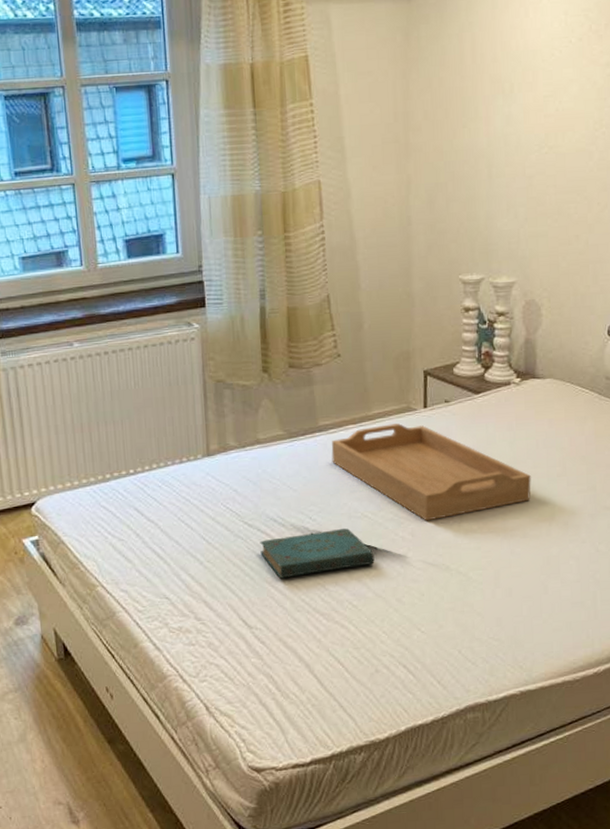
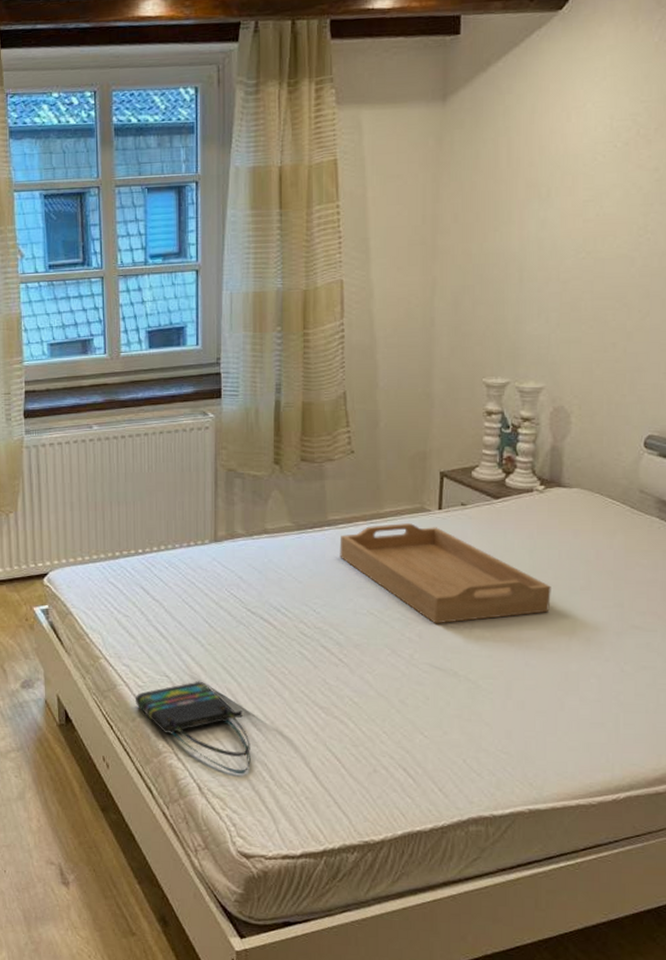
tote bag: none [135,599,256,690] -> present [135,681,251,775]
book: present [260,528,375,579] -> none [262,623,379,668]

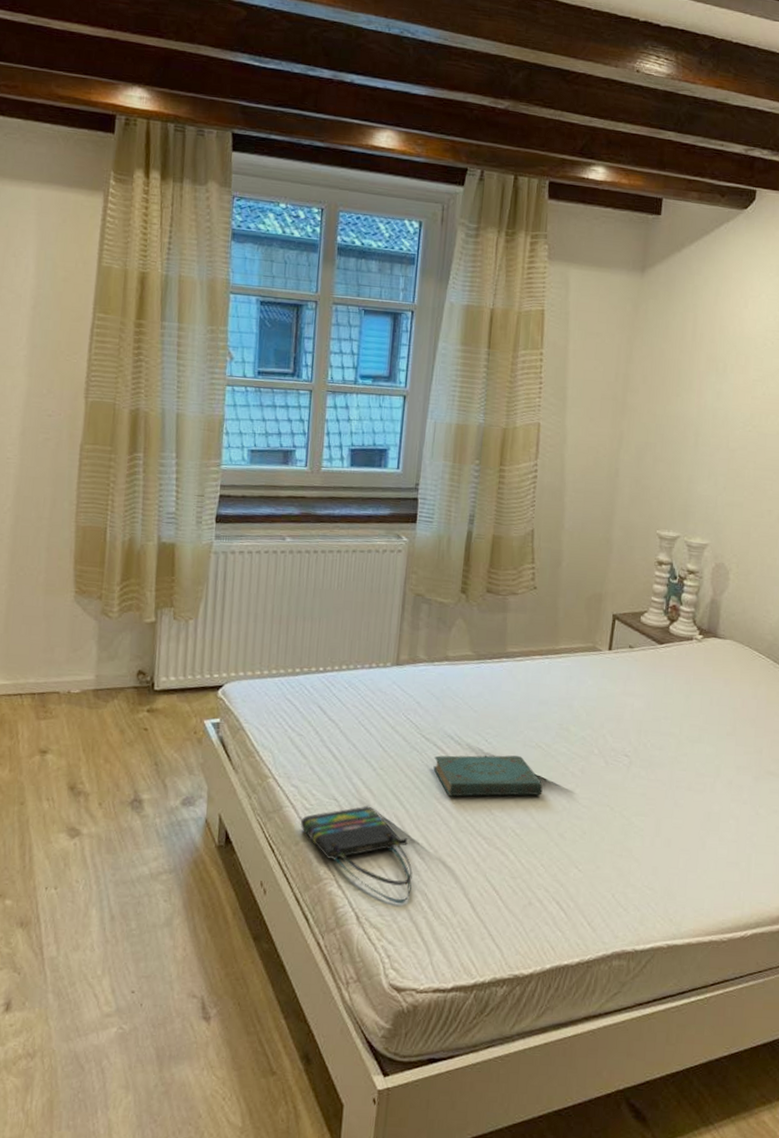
book: none [262,623,379,668] -> present [433,755,543,797]
serving tray: present [339,523,551,624] -> none [515,660,702,761]

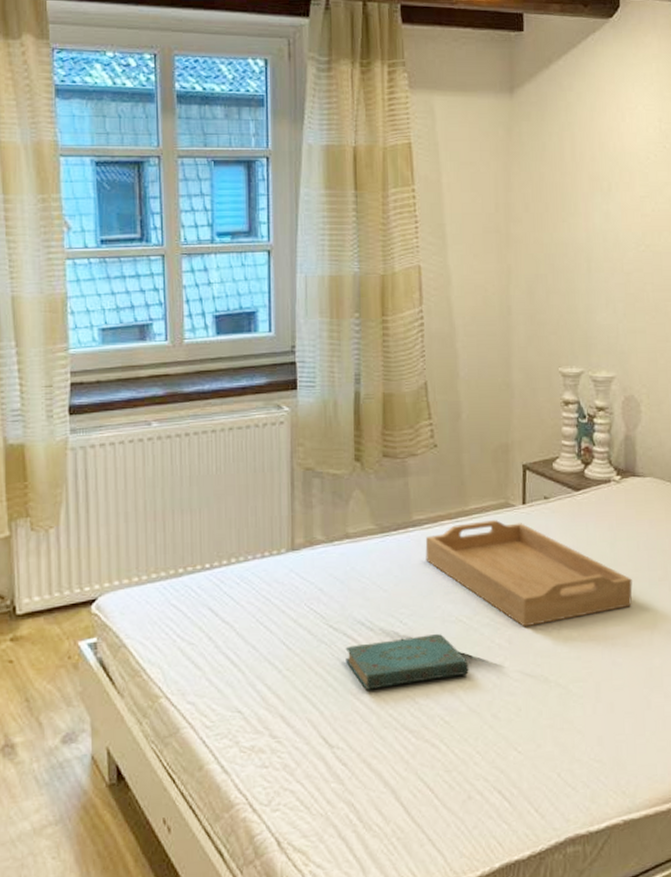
tote bag: present [300,806,413,904] -> none [201,714,336,821]
serving tray: none [515,660,702,761] -> present [425,520,633,627]

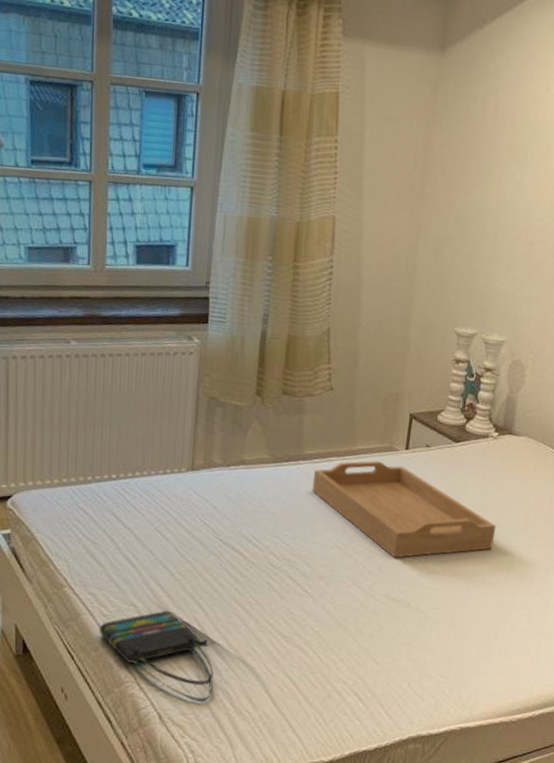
tote bag: none [201,714,336,821] -> present [98,610,214,703]
book: present [345,633,469,690] -> none [232,555,341,598]

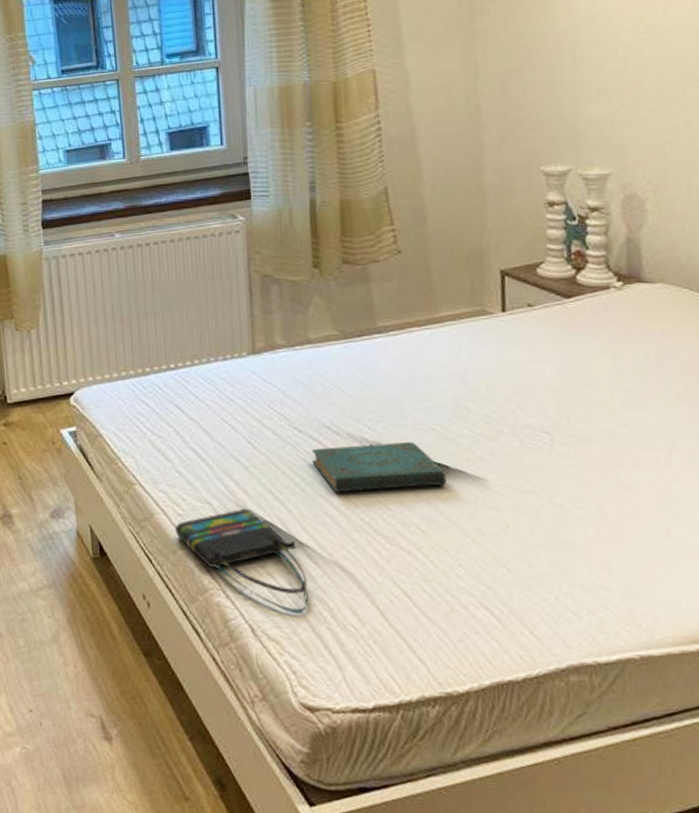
book: none [232,555,341,598] -> present [311,441,447,493]
serving tray: present [312,461,496,558] -> none [392,328,643,441]

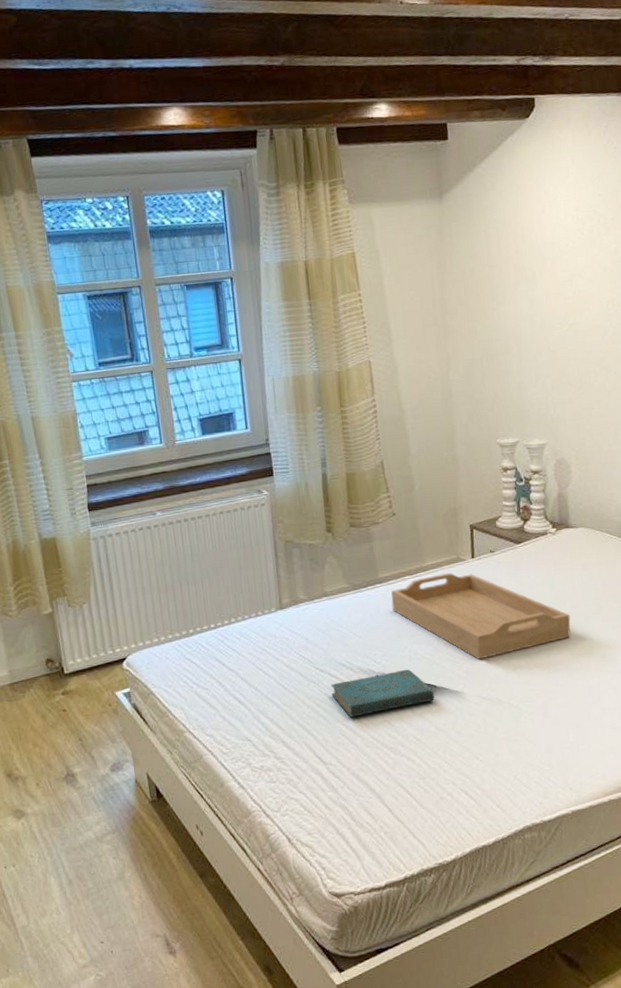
tote bag: present [174,508,309,614] -> none [221,740,333,822]
serving tray: none [392,328,643,441] -> present [391,573,571,660]

